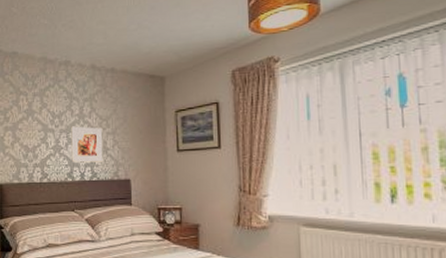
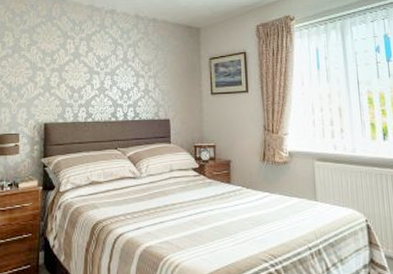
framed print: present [71,126,103,163] -> none [115,69,145,103]

